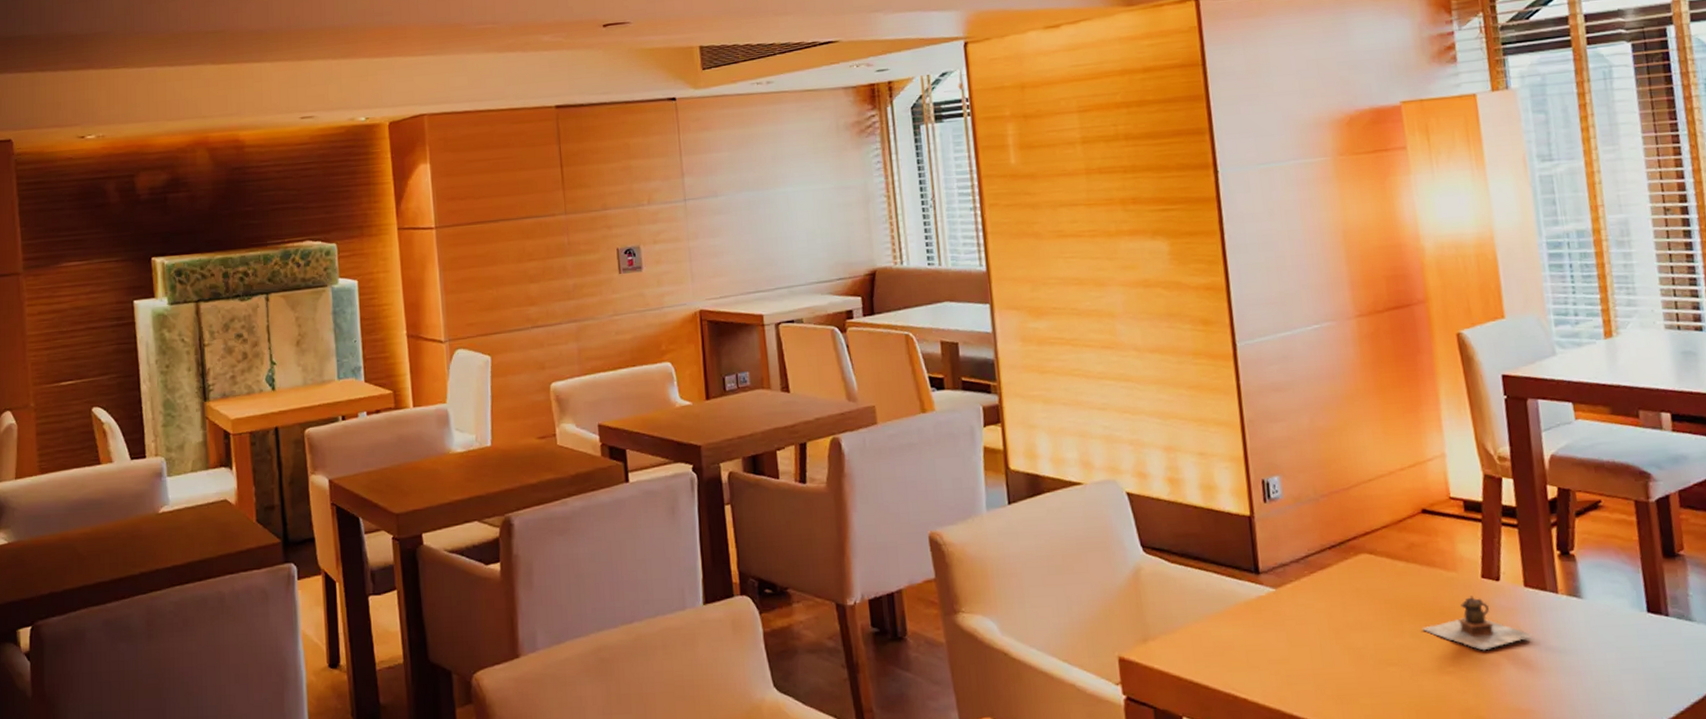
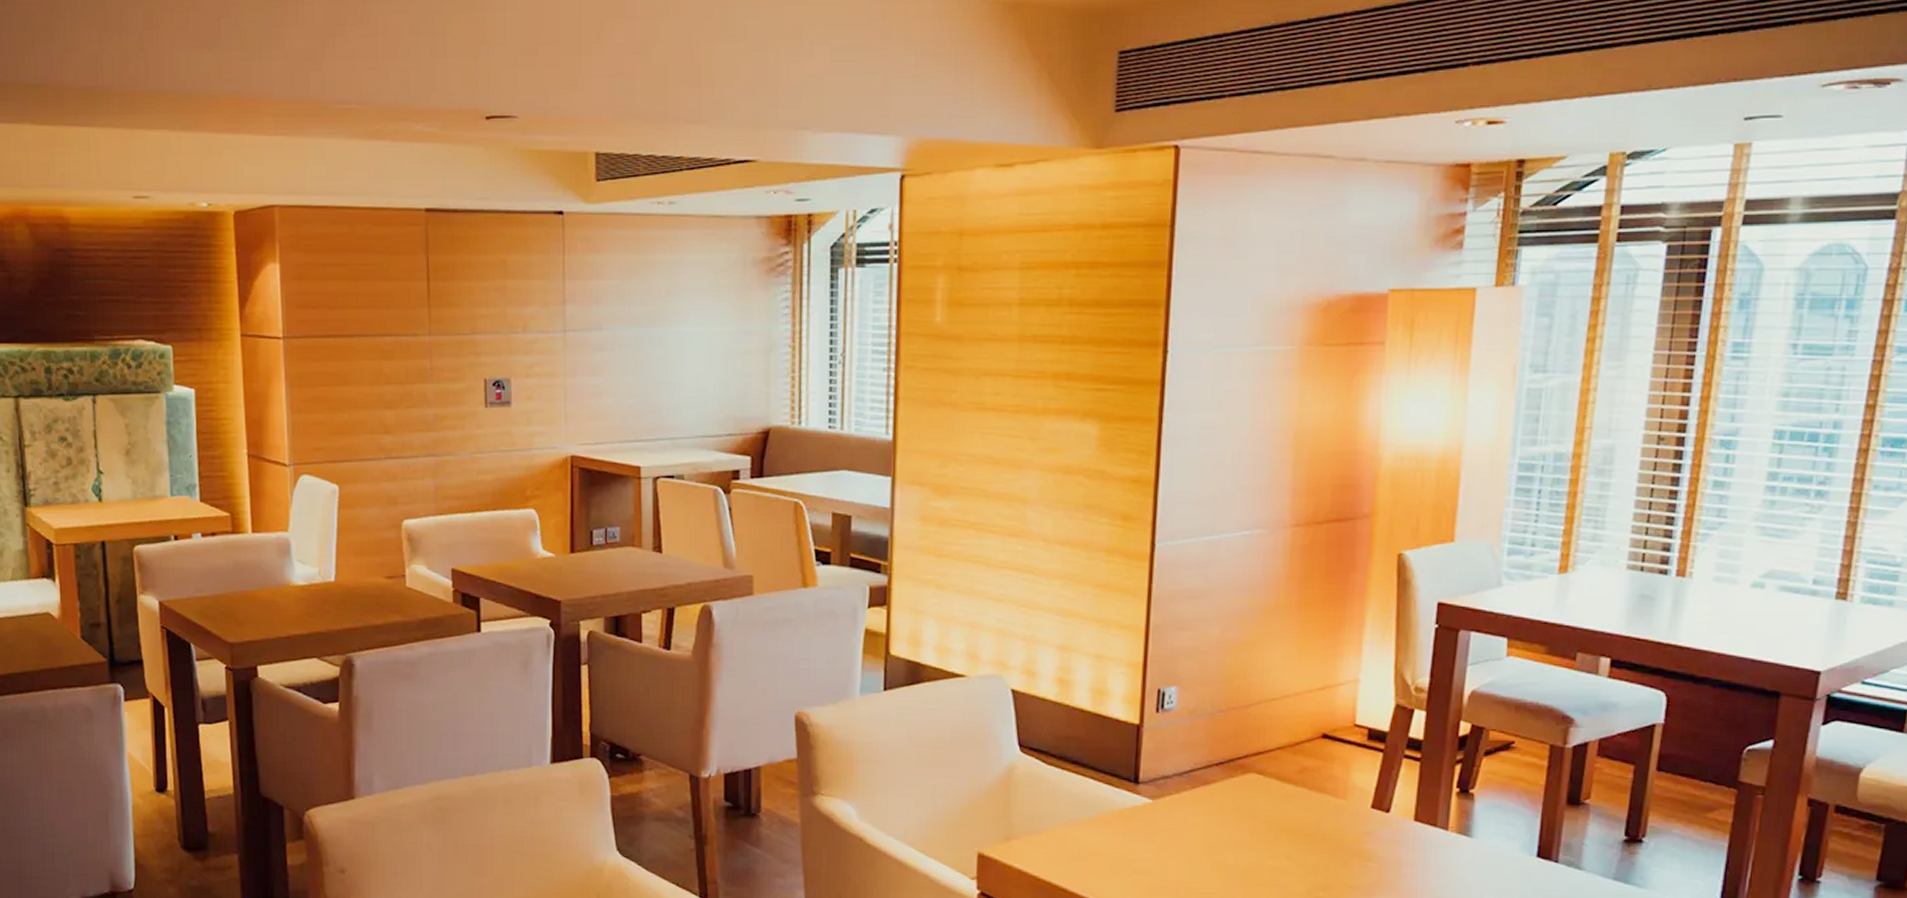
teapot: present [1422,595,1533,651] -> none [1298,825,1412,880]

